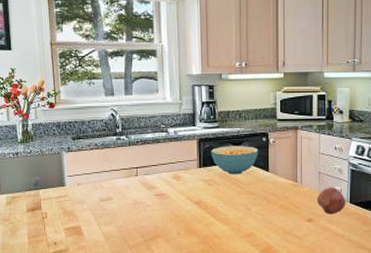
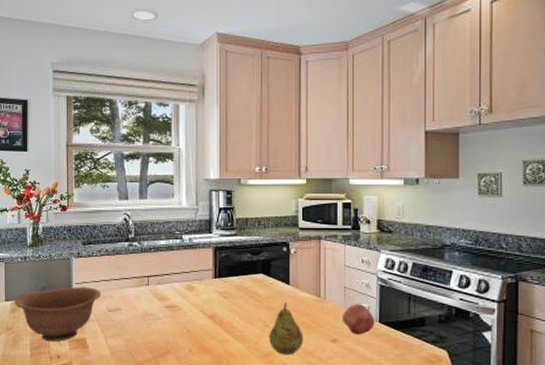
bowl: none [9,179,93,231] -> present [14,286,102,342]
cereal bowl: present [211,146,259,175] -> none [227,255,279,287]
fruit: none [251,187,282,235] -> present [269,302,304,355]

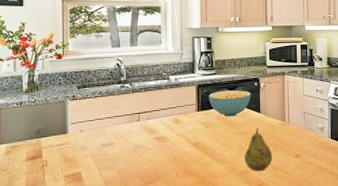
bowl: present [14,286,102,342] -> none [9,126,96,179]
cereal bowl: none [227,255,279,287] -> present [208,90,251,117]
fruit: present [342,304,375,335] -> none [302,125,328,150]

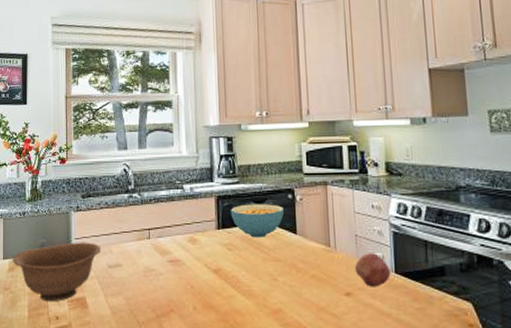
bowl: none [9,126,96,179] -> present [12,242,102,302]
fruit: present [244,127,273,172] -> none [278,253,315,312]
fruit: none [302,125,328,150] -> present [354,253,391,287]

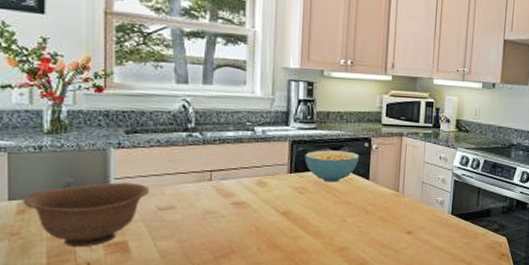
fruit: present [354,253,391,287] -> none [417,198,448,226]

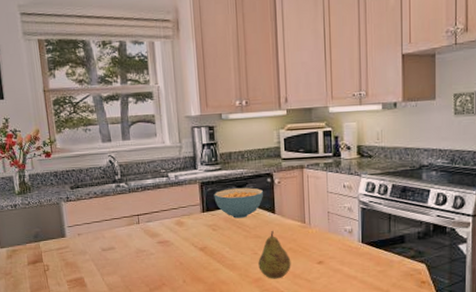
bowl: present [22,182,150,248] -> none [9,229,94,283]
fruit: none [345,197,380,249] -> present [258,230,291,279]

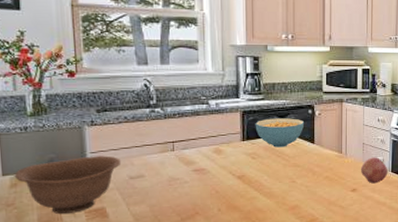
bowl: none [9,229,94,283] -> present [14,155,122,215]
fruit: present [258,230,291,279] -> none [296,159,327,206]
fruit: none [326,227,358,256] -> present [360,157,388,184]

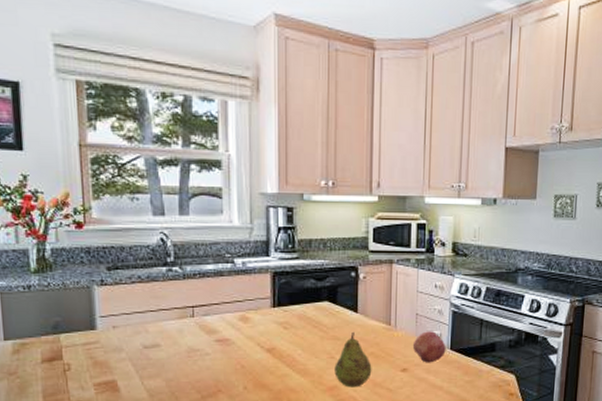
bowl: present [14,155,122,215] -> none [16,320,135,387]
cereal bowl: present [255,118,305,148] -> none [288,281,347,316]
fruit: none [296,159,327,206] -> present [334,331,372,388]

